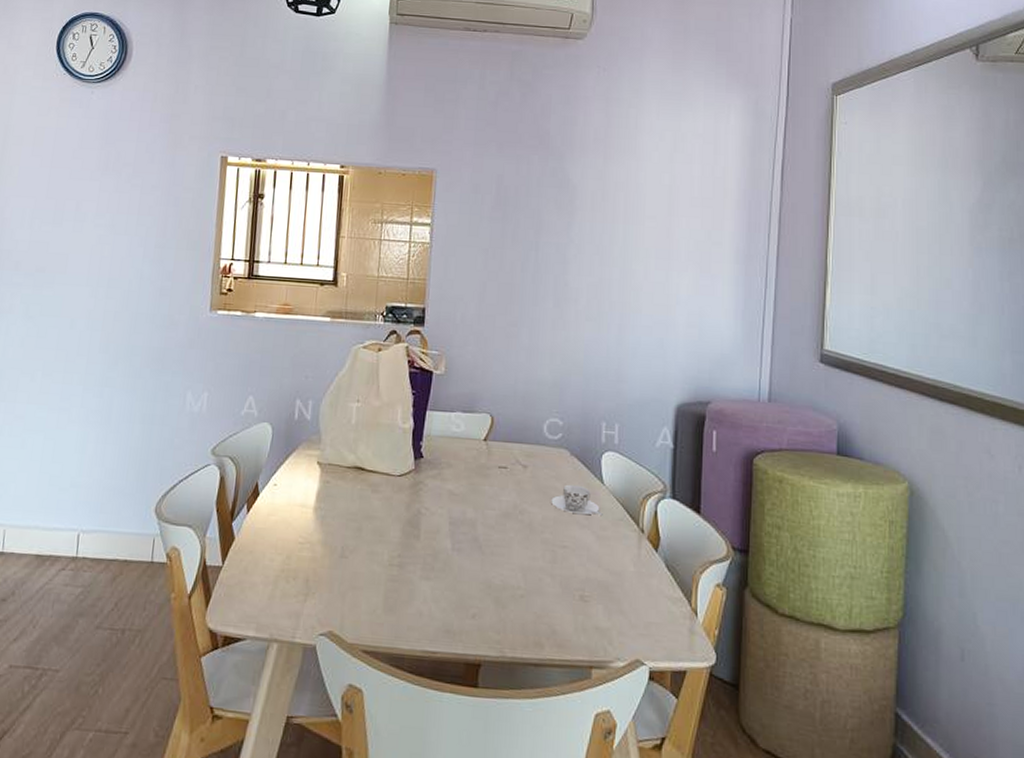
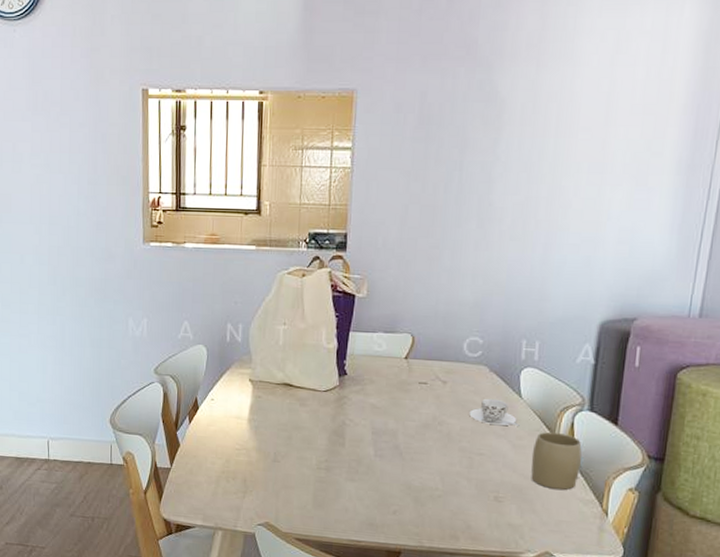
mug: none [616,521,668,587] -> present [531,431,583,490]

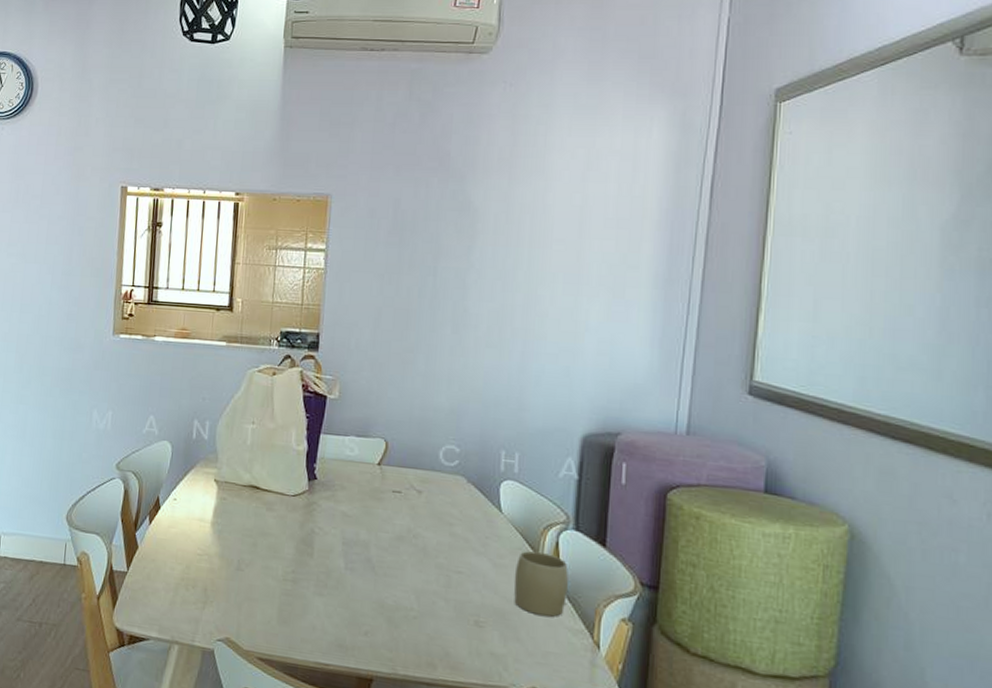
teacup: present [469,398,520,426] -> none [446,511,500,543]

